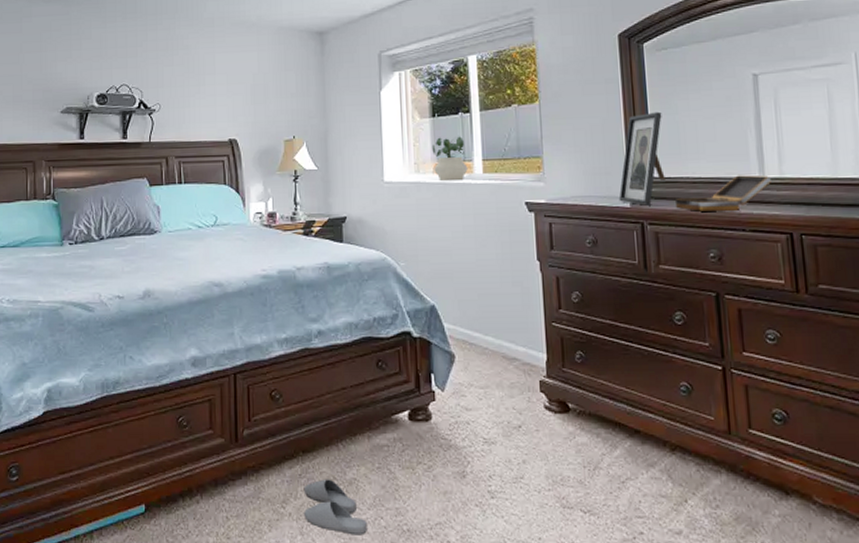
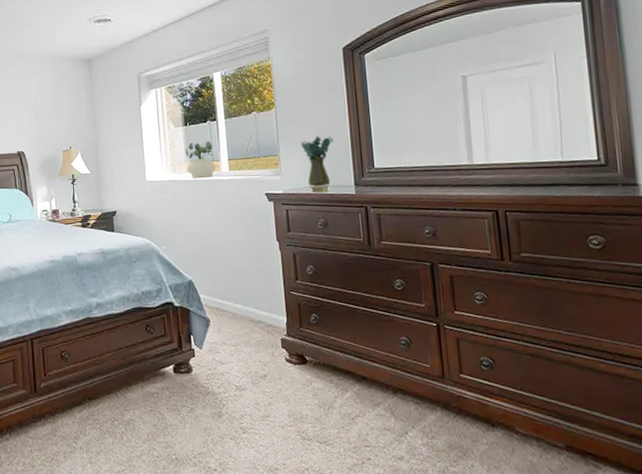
slippers: present [303,479,367,535] -> none [90,420,143,463]
vase: none [568,136,606,204] -> present [300,135,334,193]
picture frame: present [618,111,665,206] -> none [345,112,385,192]
jewelry box: present [676,175,771,211] -> none [395,162,479,195]

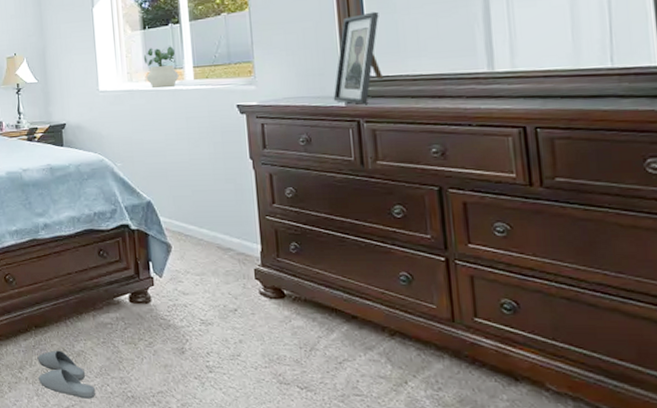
slippers: none [90,420,143,463] -> present [37,350,95,399]
vase: present [300,135,334,193] -> none [279,39,319,105]
picture frame: none [345,112,385,192] -> present [333,11,383,104]

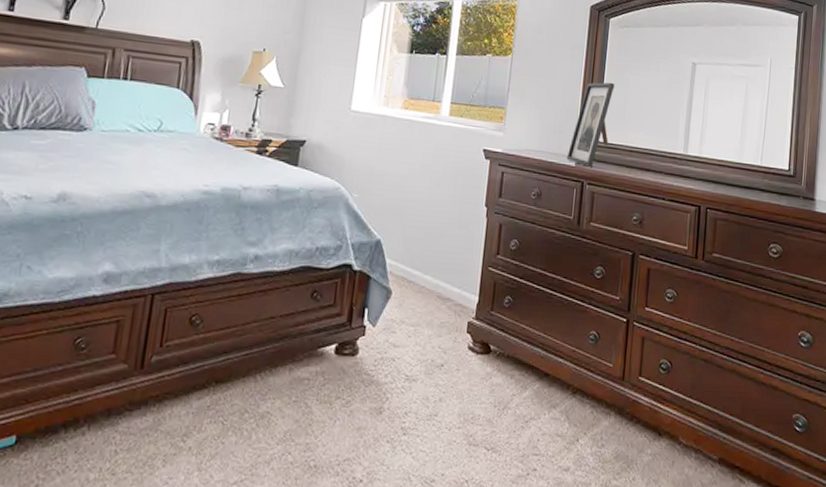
slippers: present [37,350,95,399] -> none [205,411,273,471]
potted plant: present [143,45,179,89] -> none [402,74,436,121]

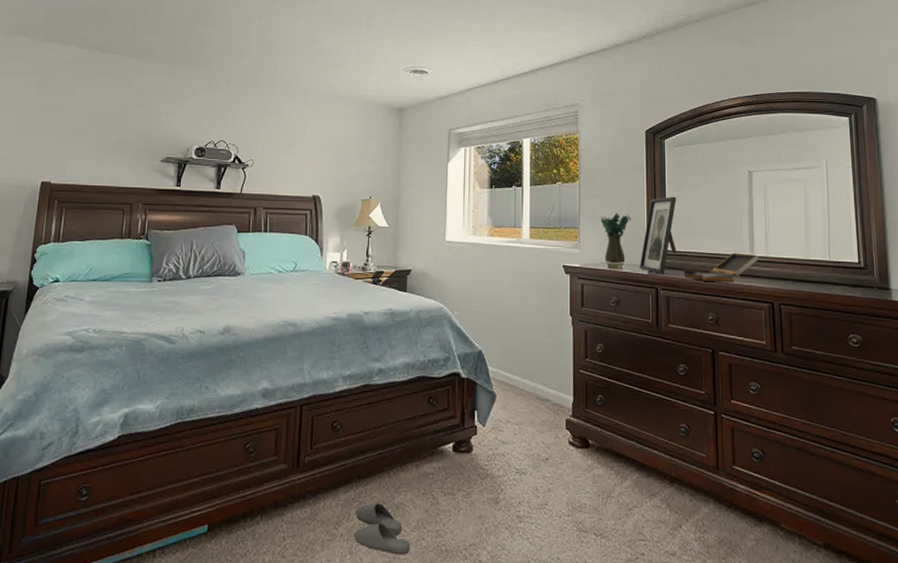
slippers: none [205,411,273,471] -> present [354,503,410,555]
vase: none [530,94,564,160] -> present [600,212,631,270]
jewelry box: none [613,149,692,181] -> present [684,253,759,282]

